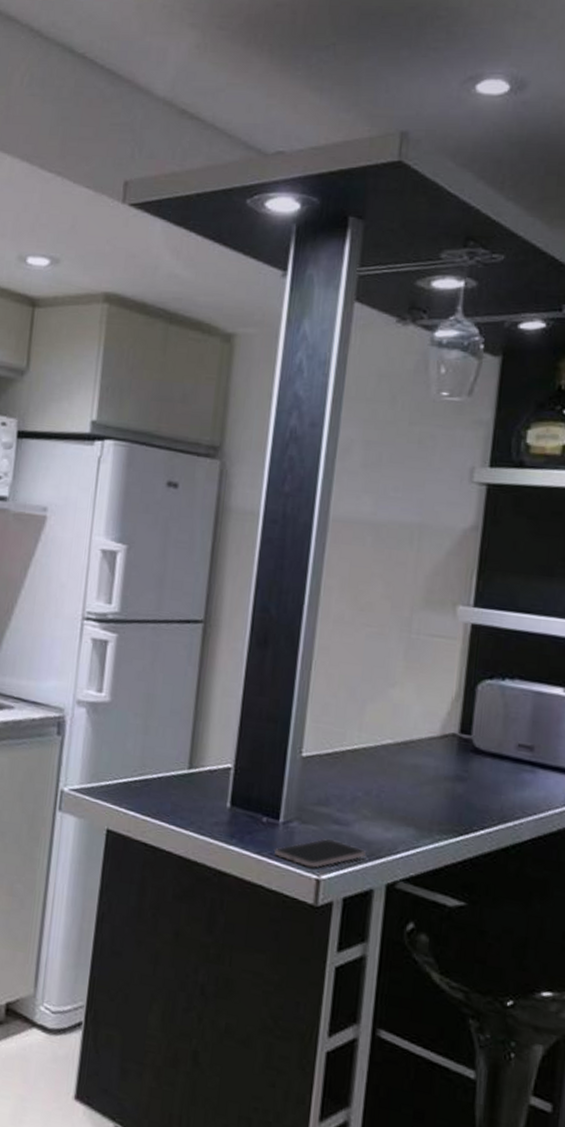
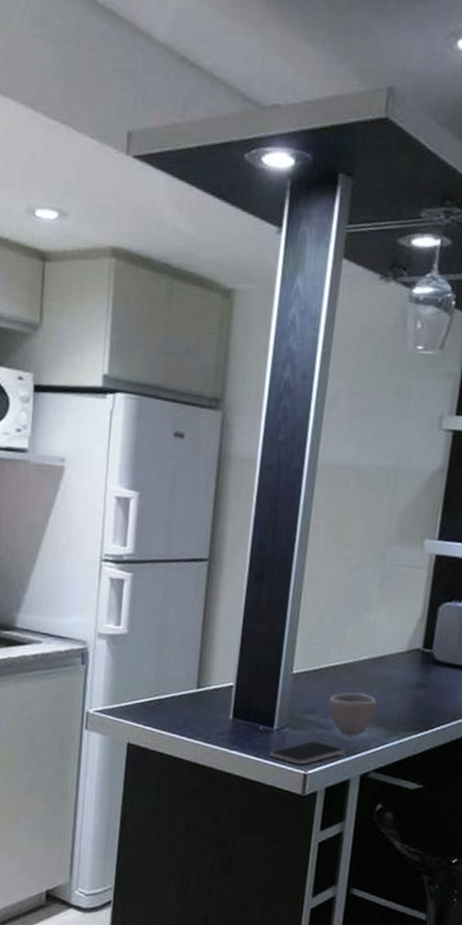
cup: none [345,782,405,836] -> present [328,692,377,736]

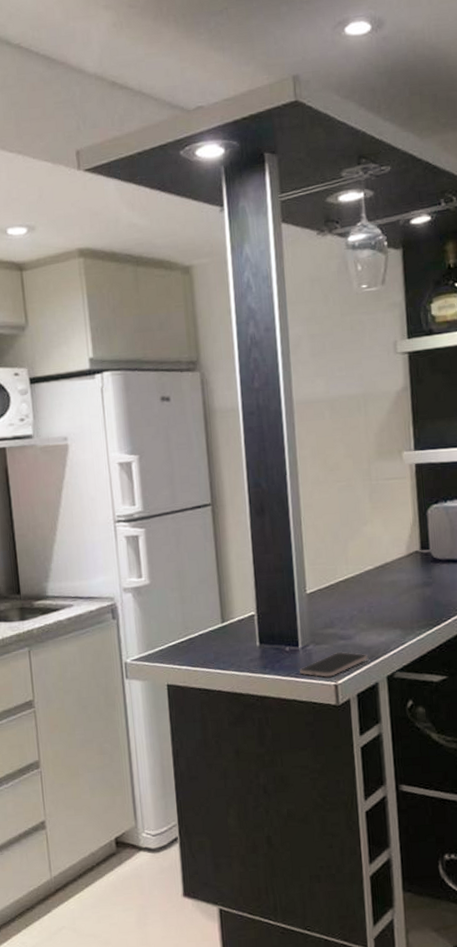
cup: present [328,692,377,736] -> none [344,600,389,642]

